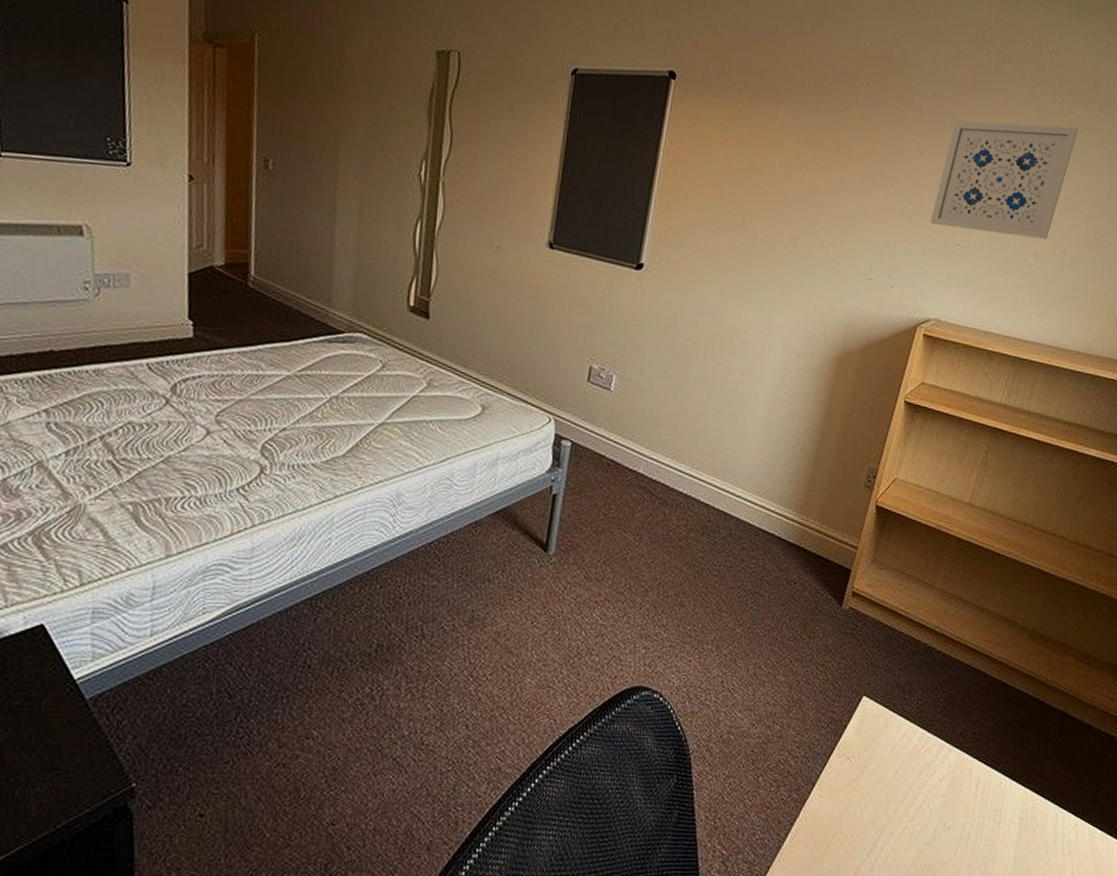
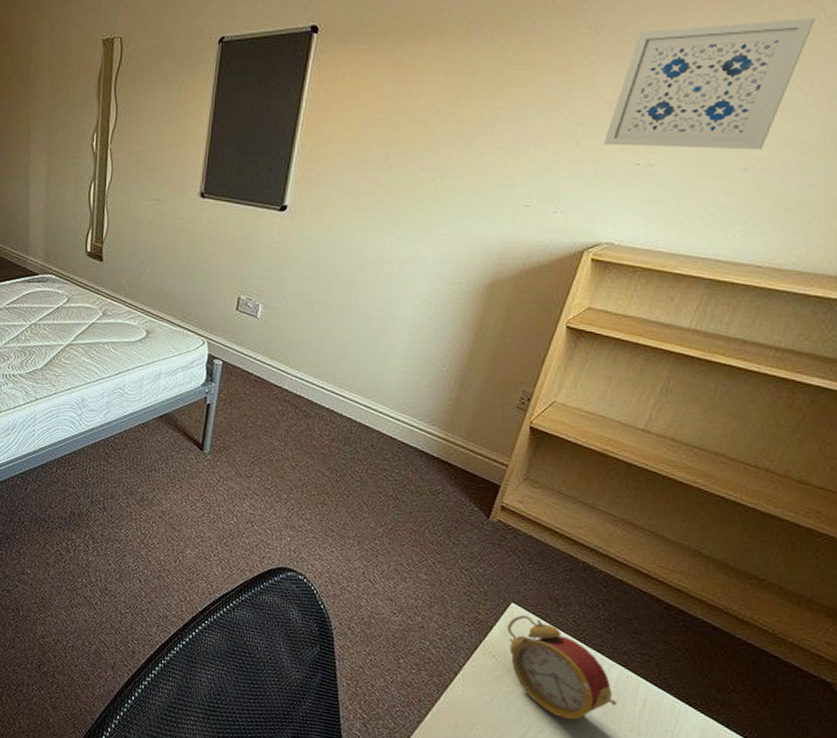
alarm clock: none [860,708,956,815] -> present [507,615,617,721]

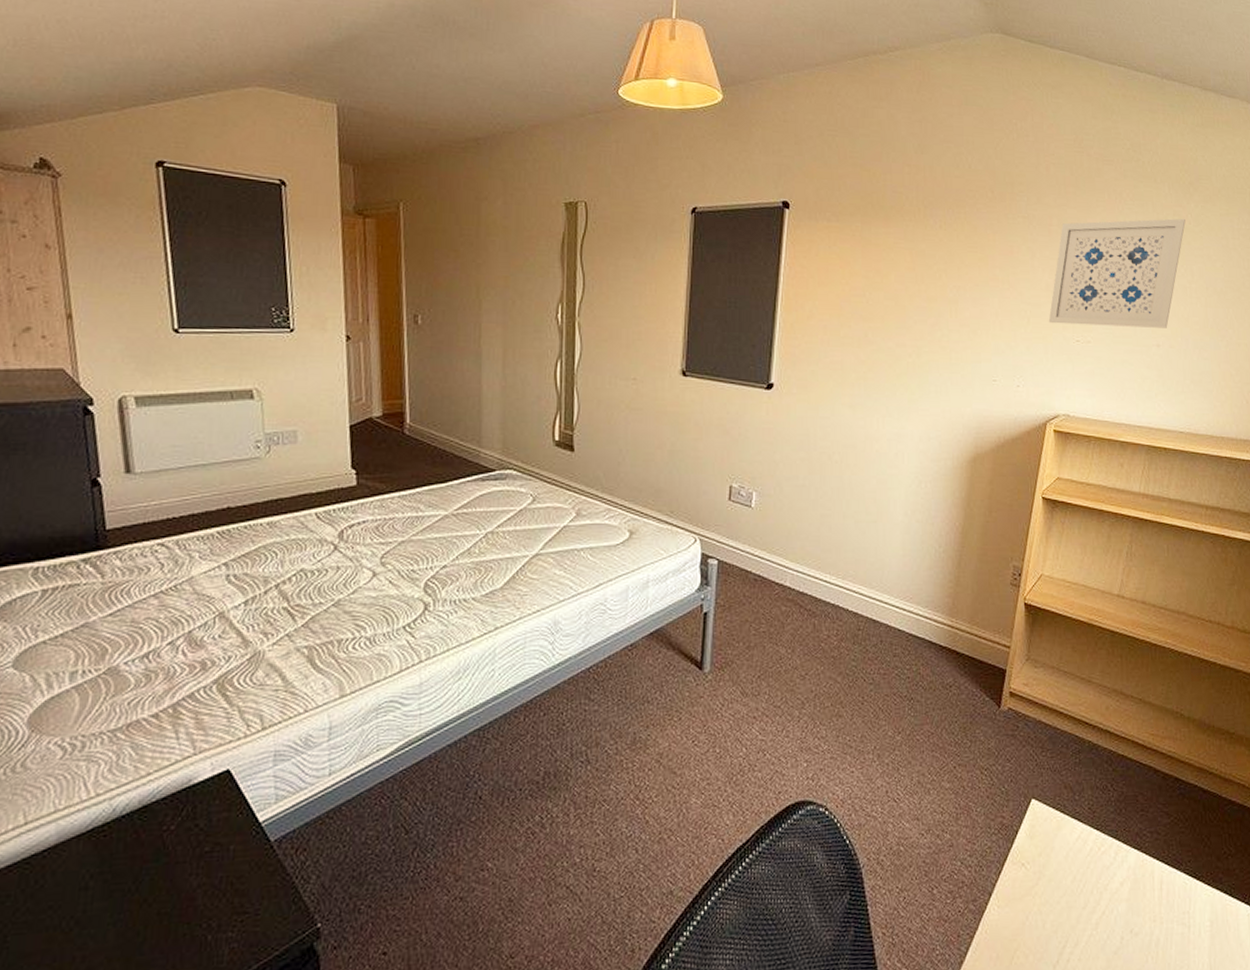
alarm clock: present [507,615,617,721] -> none [1031,811,1138,922]

